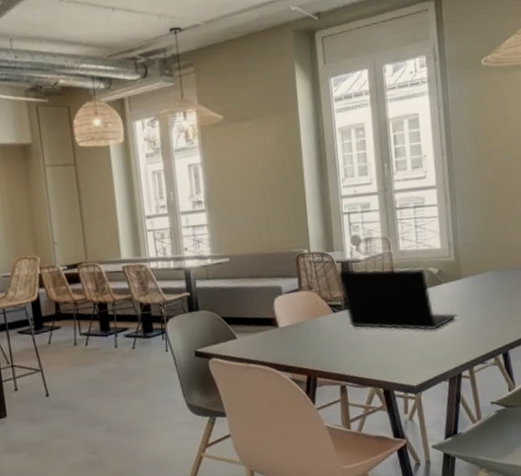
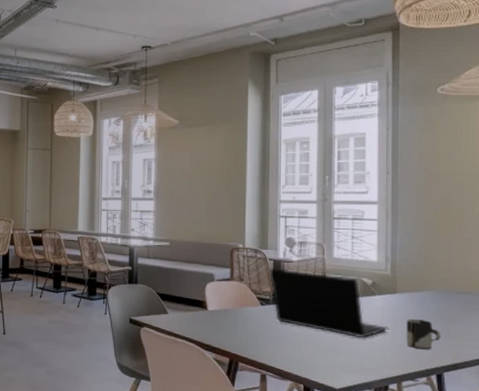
cup: none [472,301,504,332] -> present [406,319,441,350]

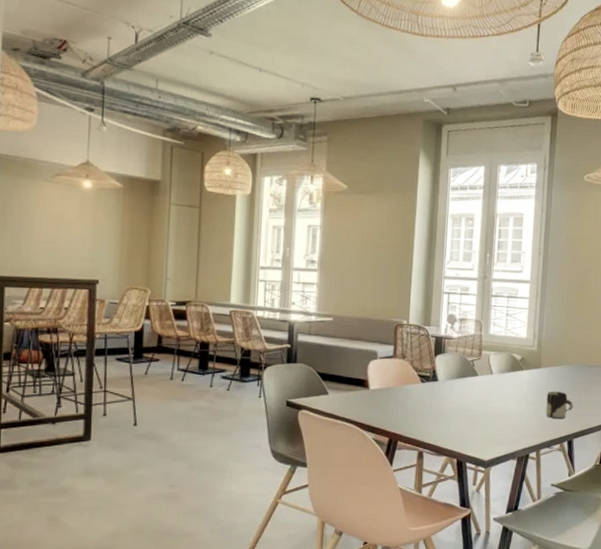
laptop: present [268,268,389,339] -> none [430,345,532,412]

